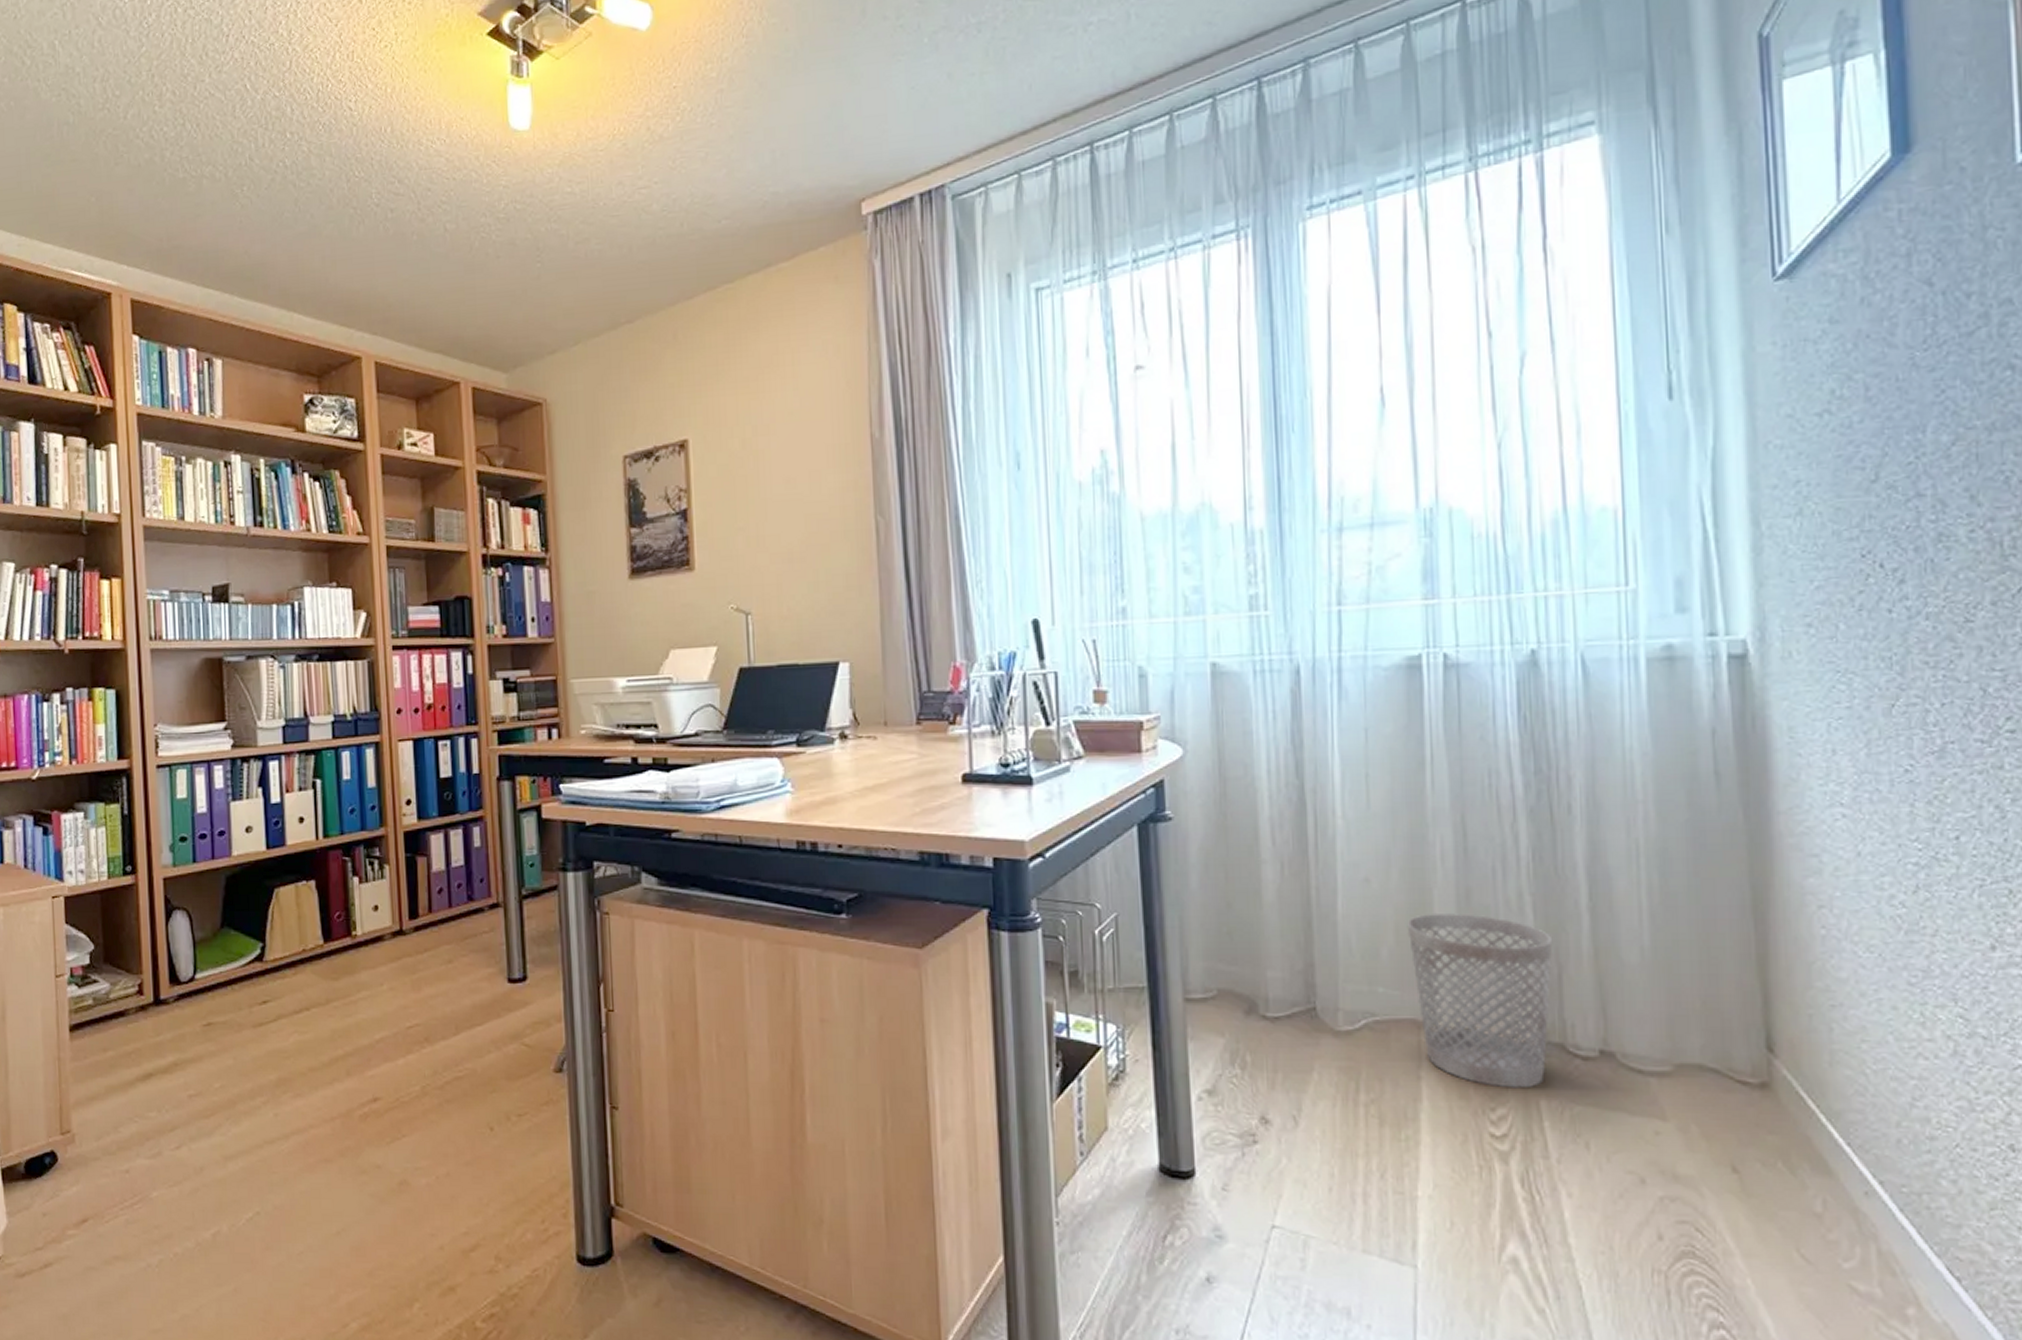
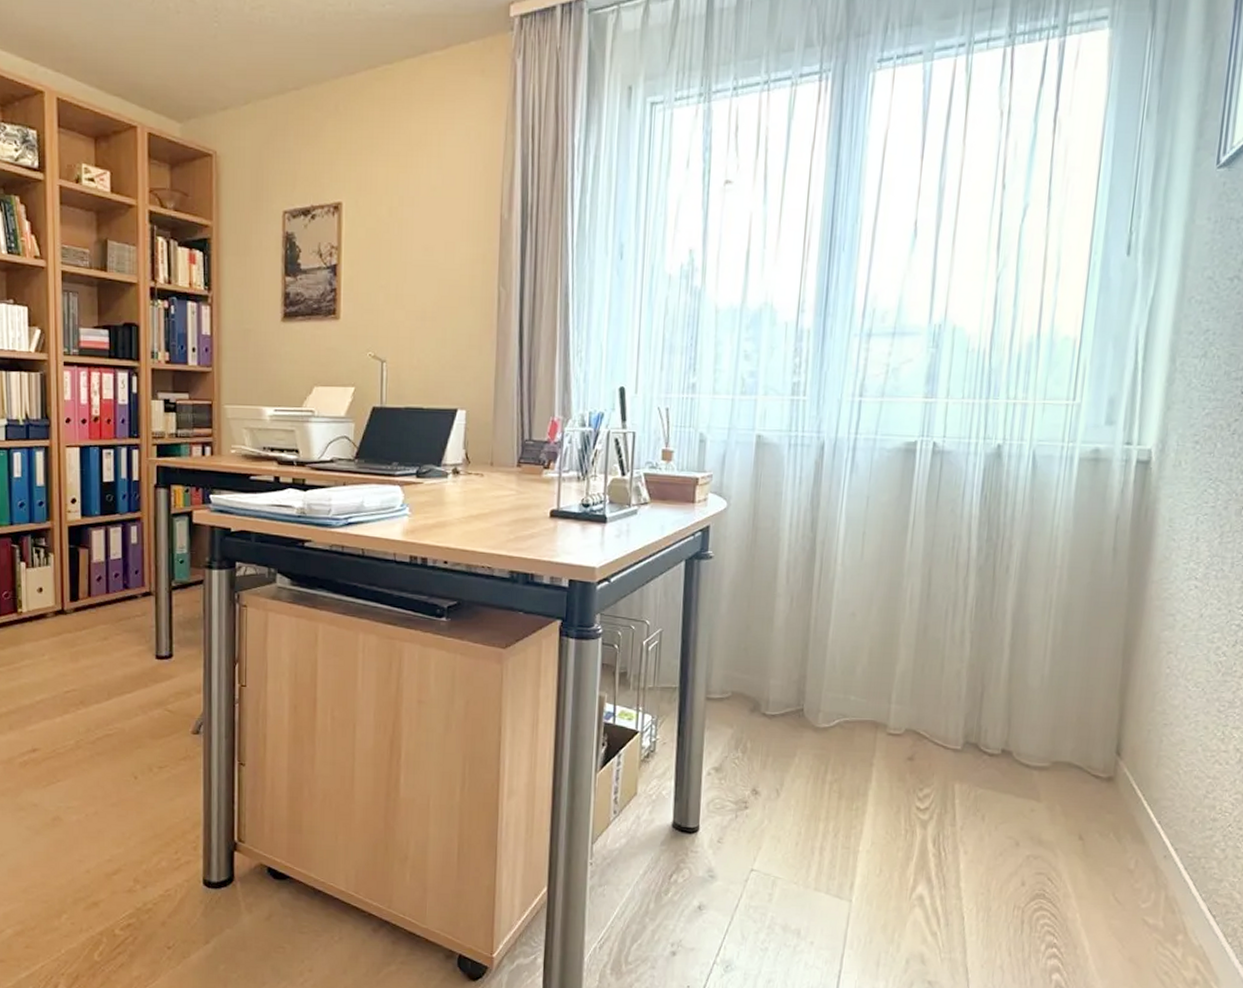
wastebasket: present [1406,914,1553,1089] -> none [877,642,981,775]

